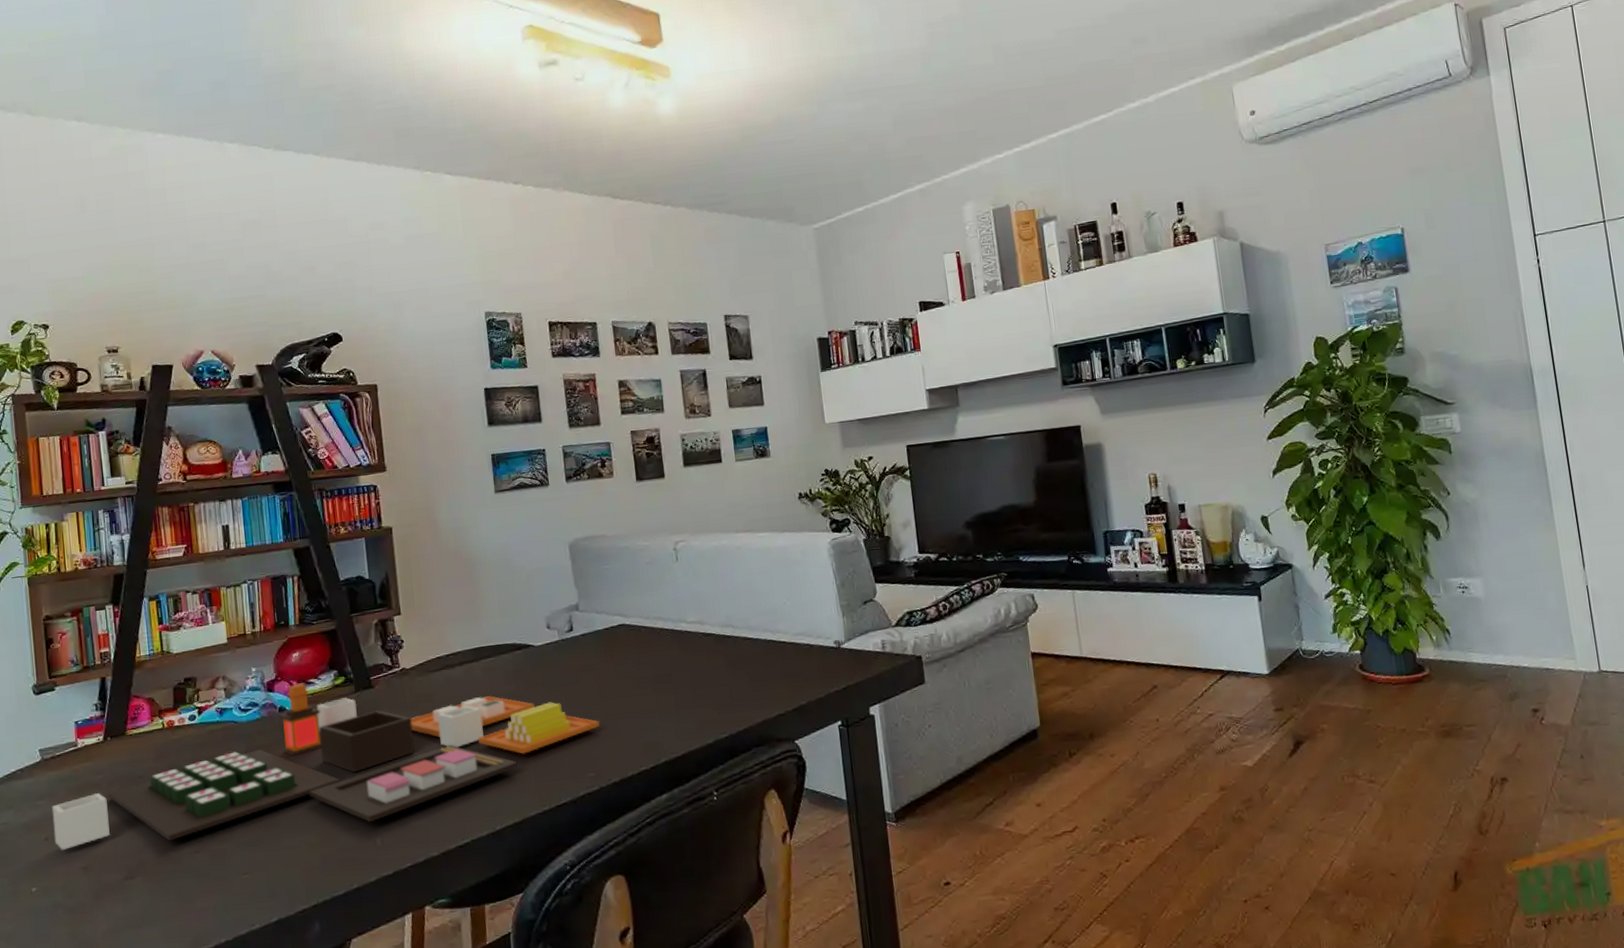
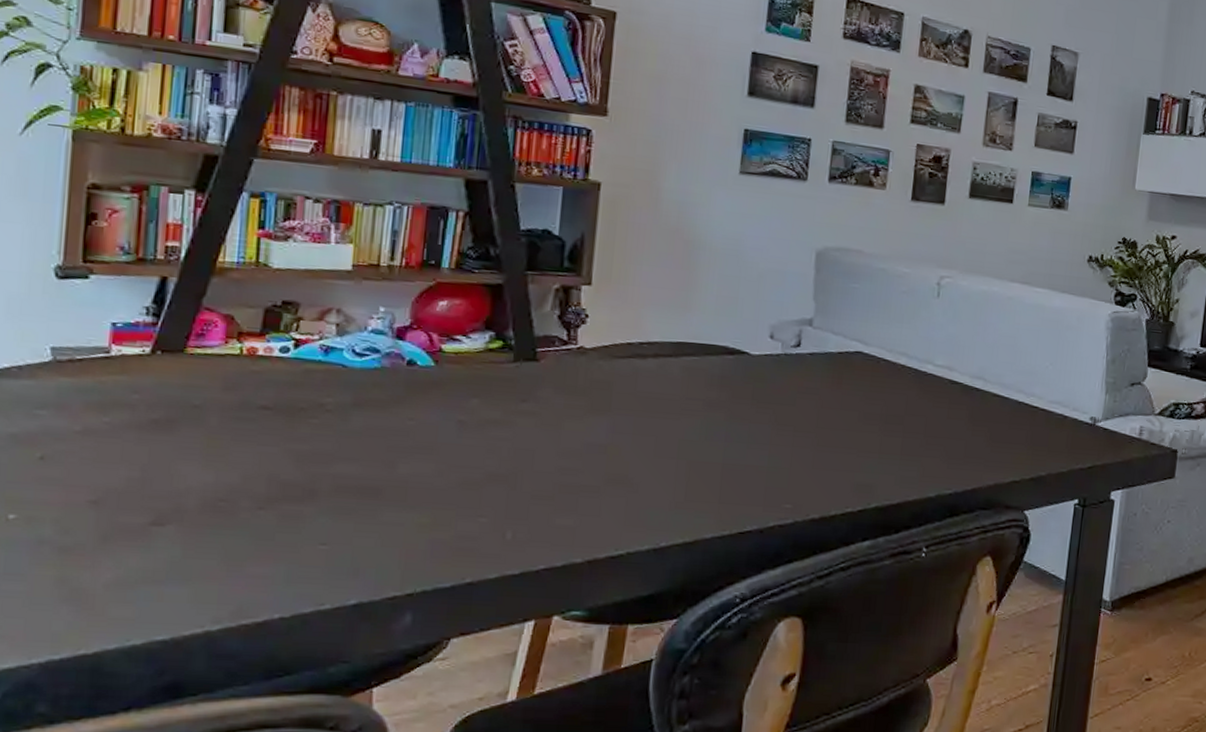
toy food set: present [51,683,600,850] -> none [54,337,810,513]

